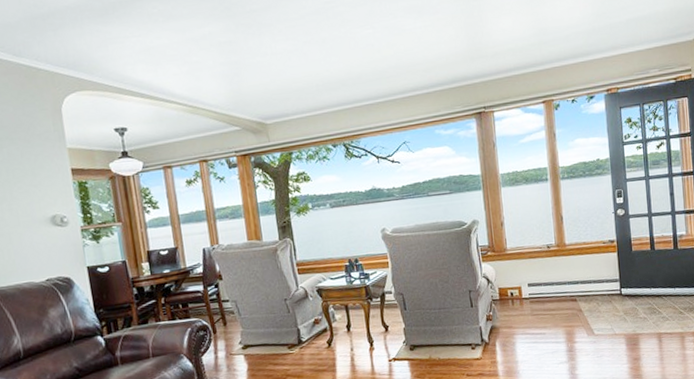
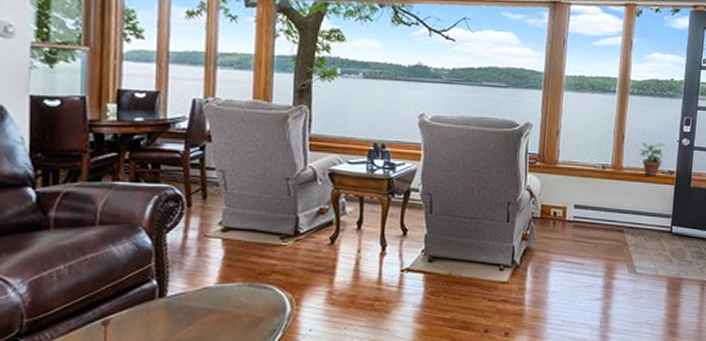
potted plant: none [578,217,602,248] -> present [639,142,665,176]

